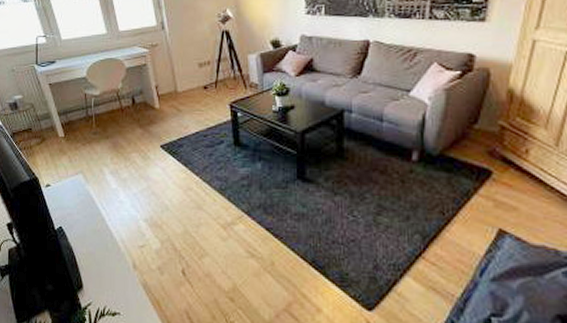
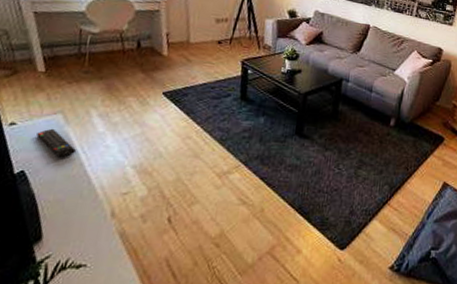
remote control: none [66,187,97,214] -> present [37,128,76,158]

